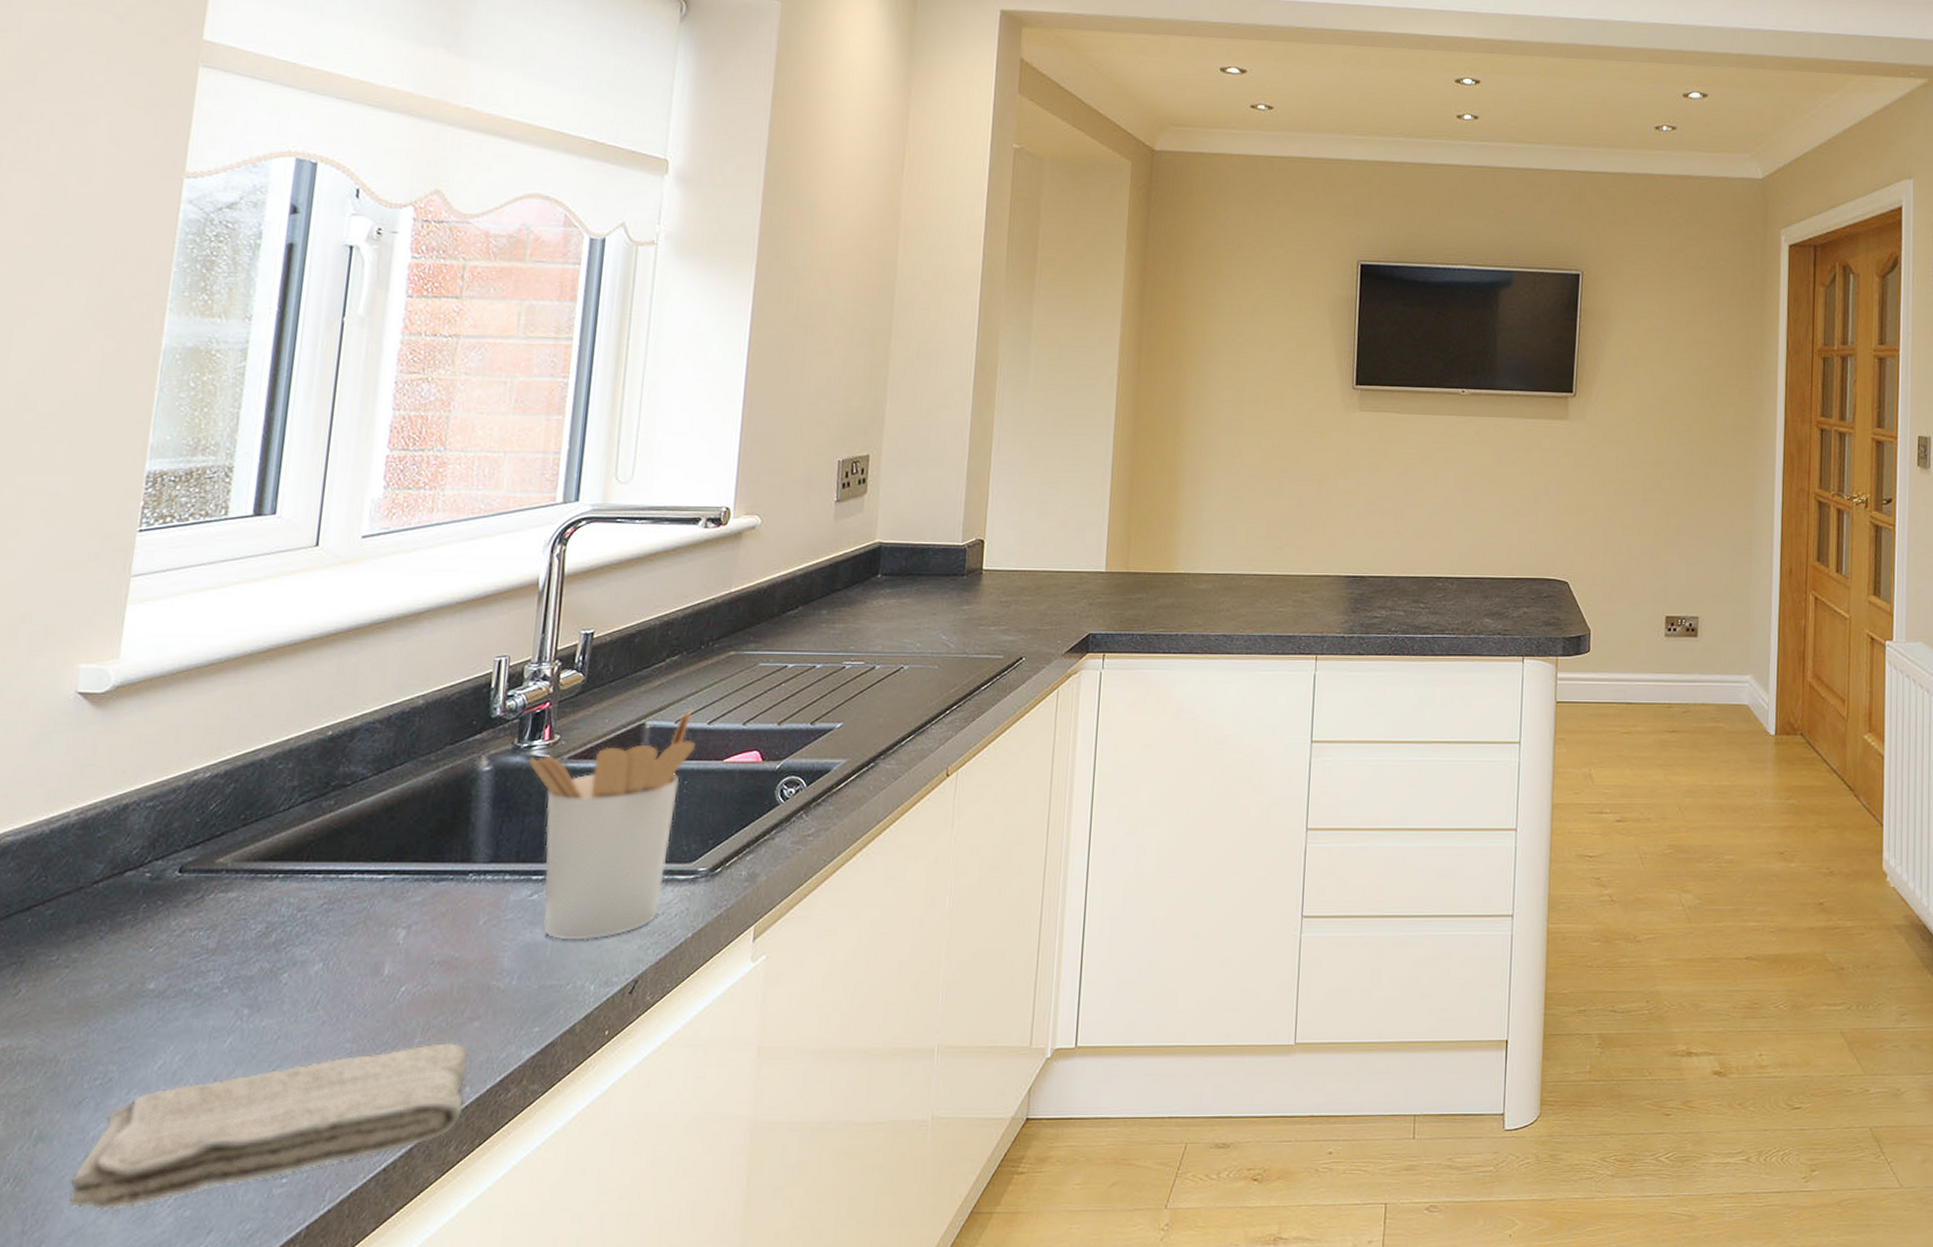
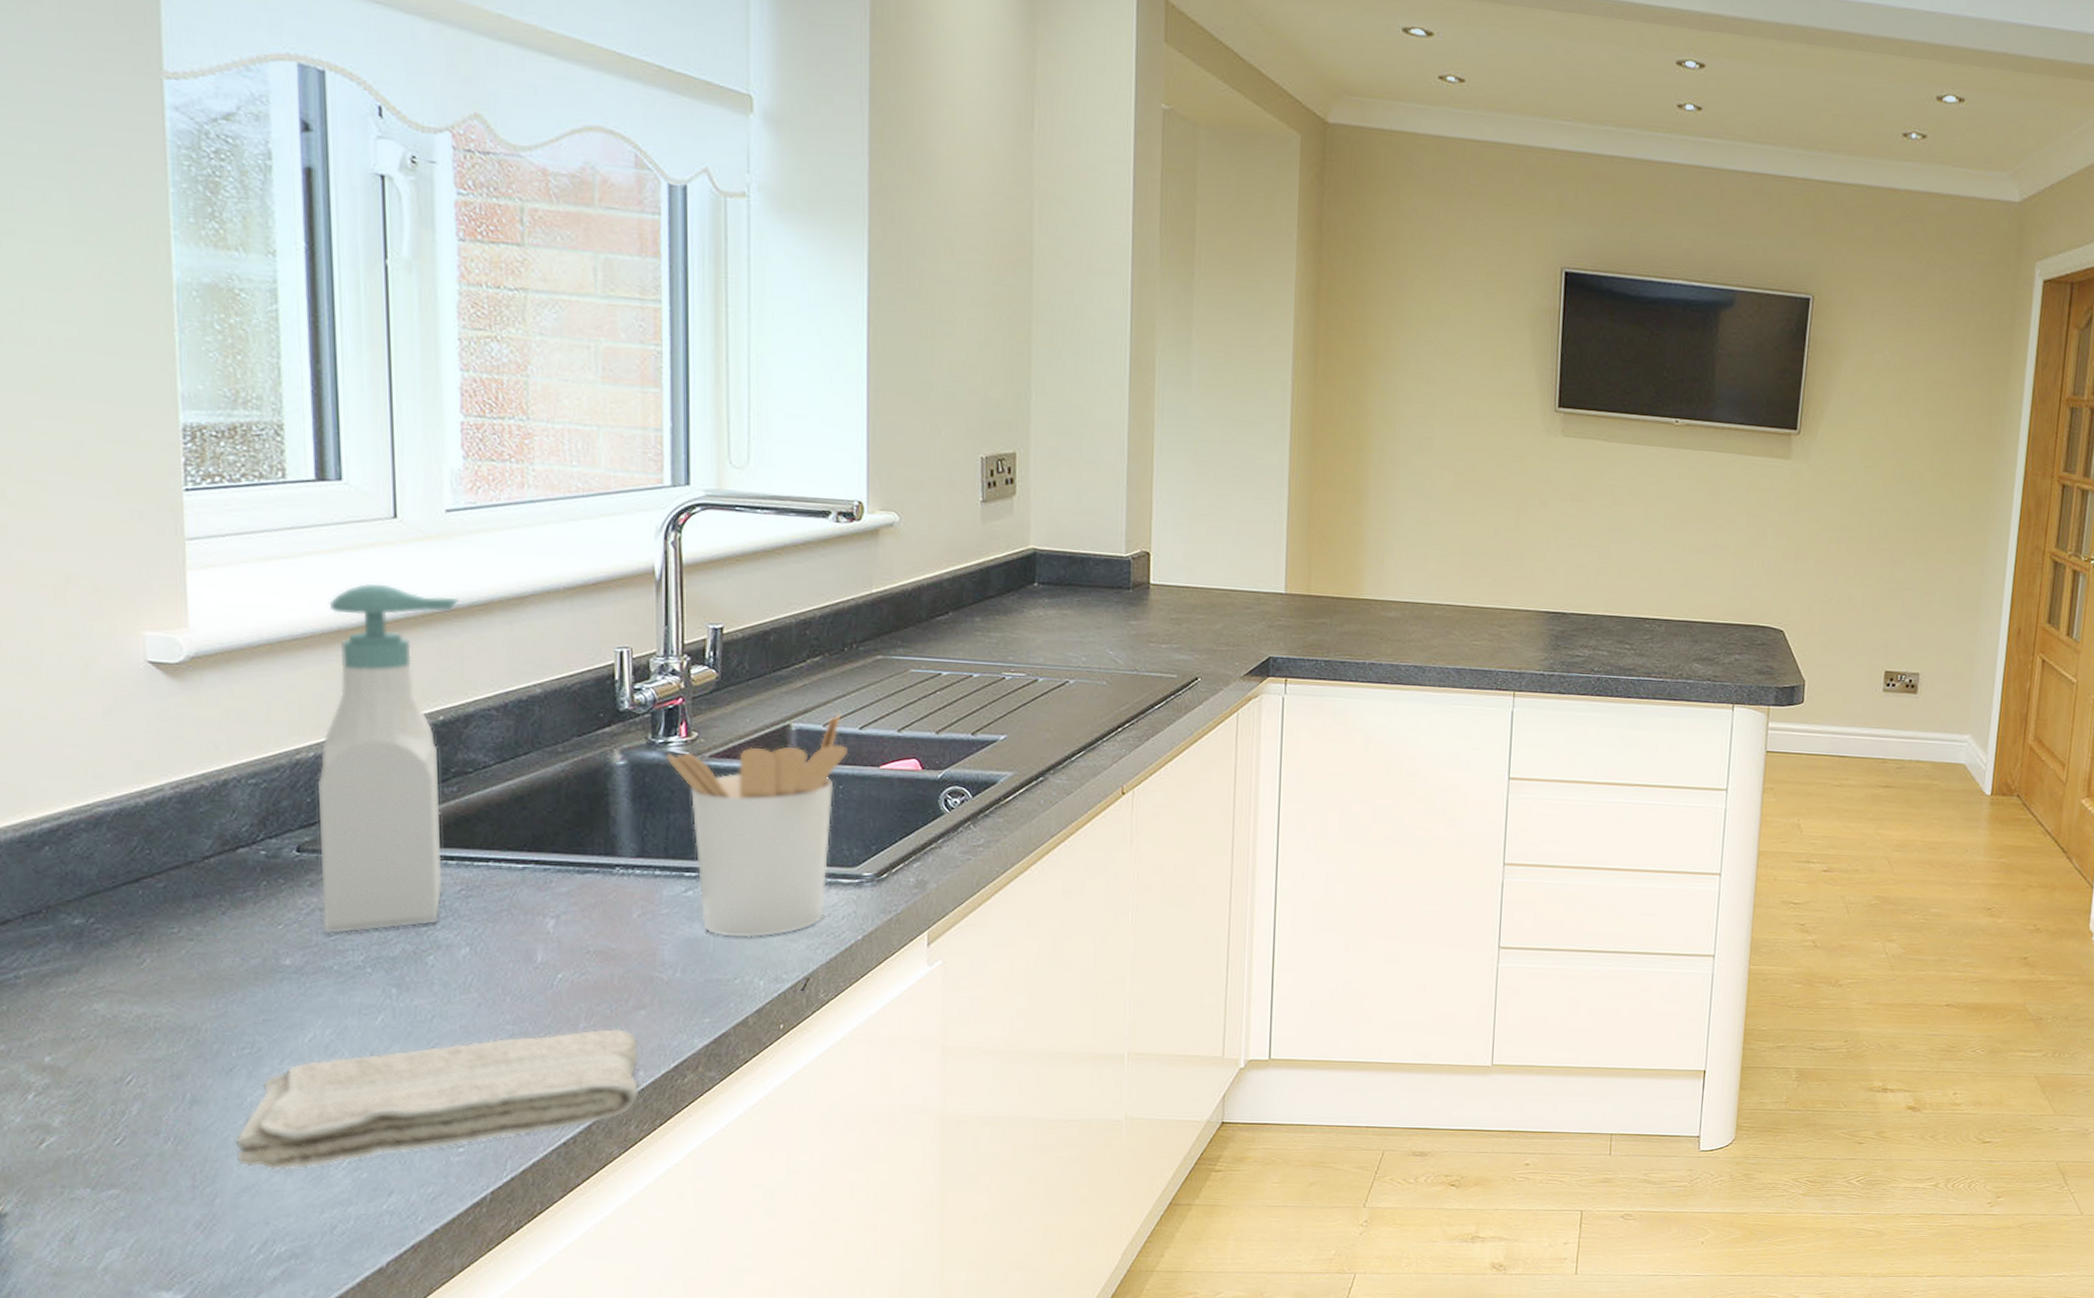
soap bottle: none [191,608,362,955] -> present [318,584,459,934]

